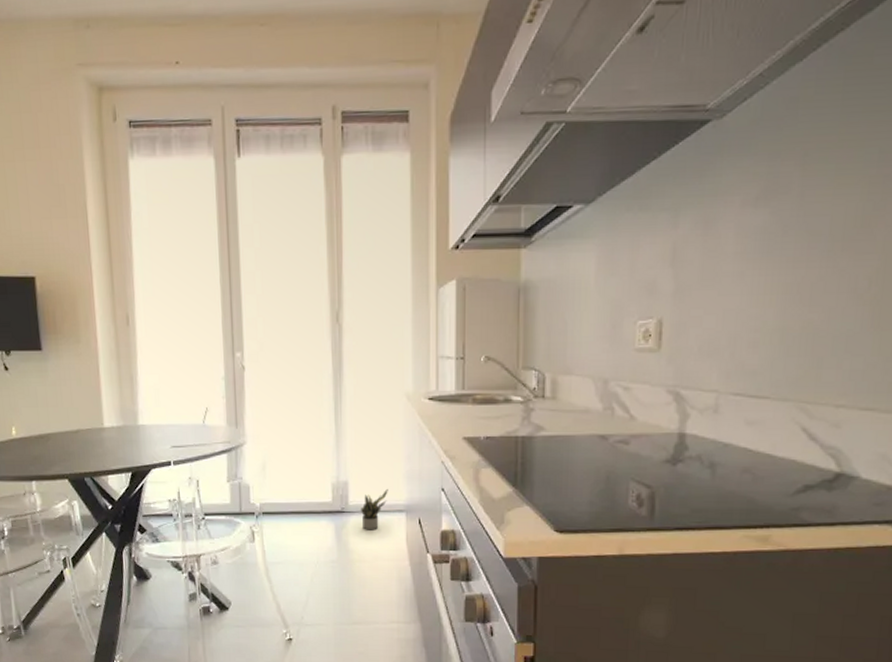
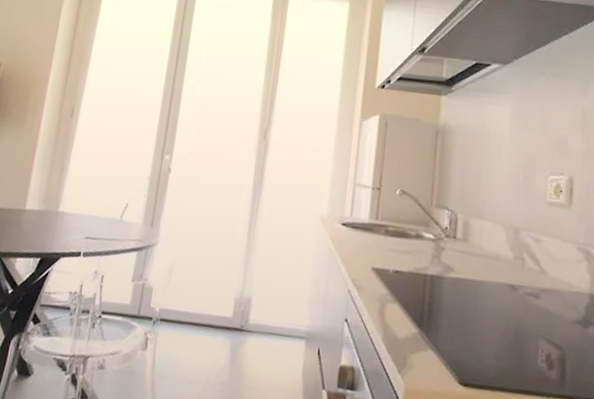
potted plant: present [360,489,388,530] -> none [259,312,291,355]

